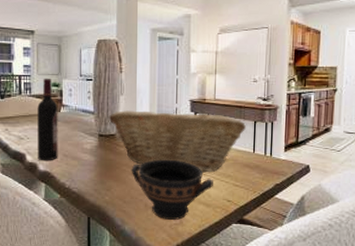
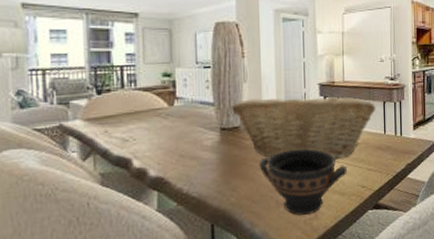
wine bottle: present [37,79,58,161] -> none [145,68,173,165]

